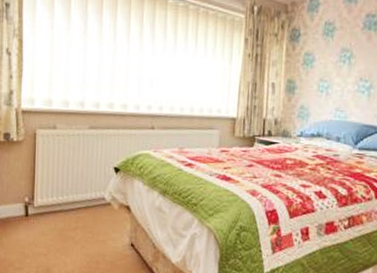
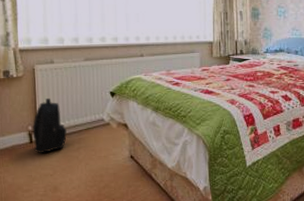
backpack: none [28,167,64,230] -> present [32,97,67,154]

